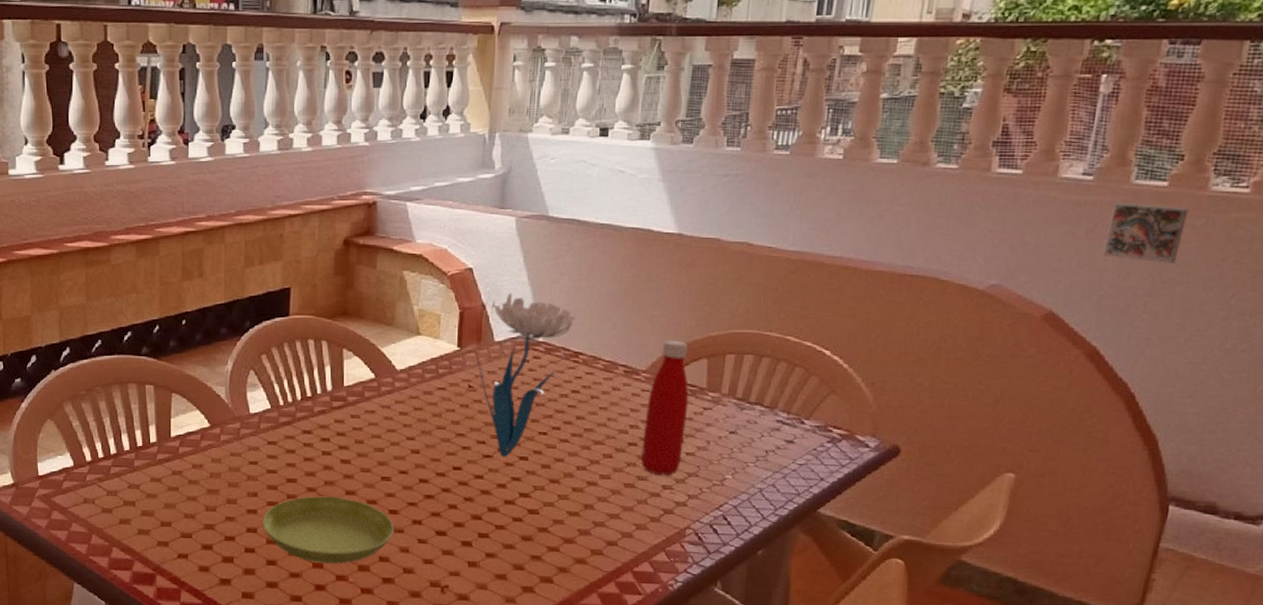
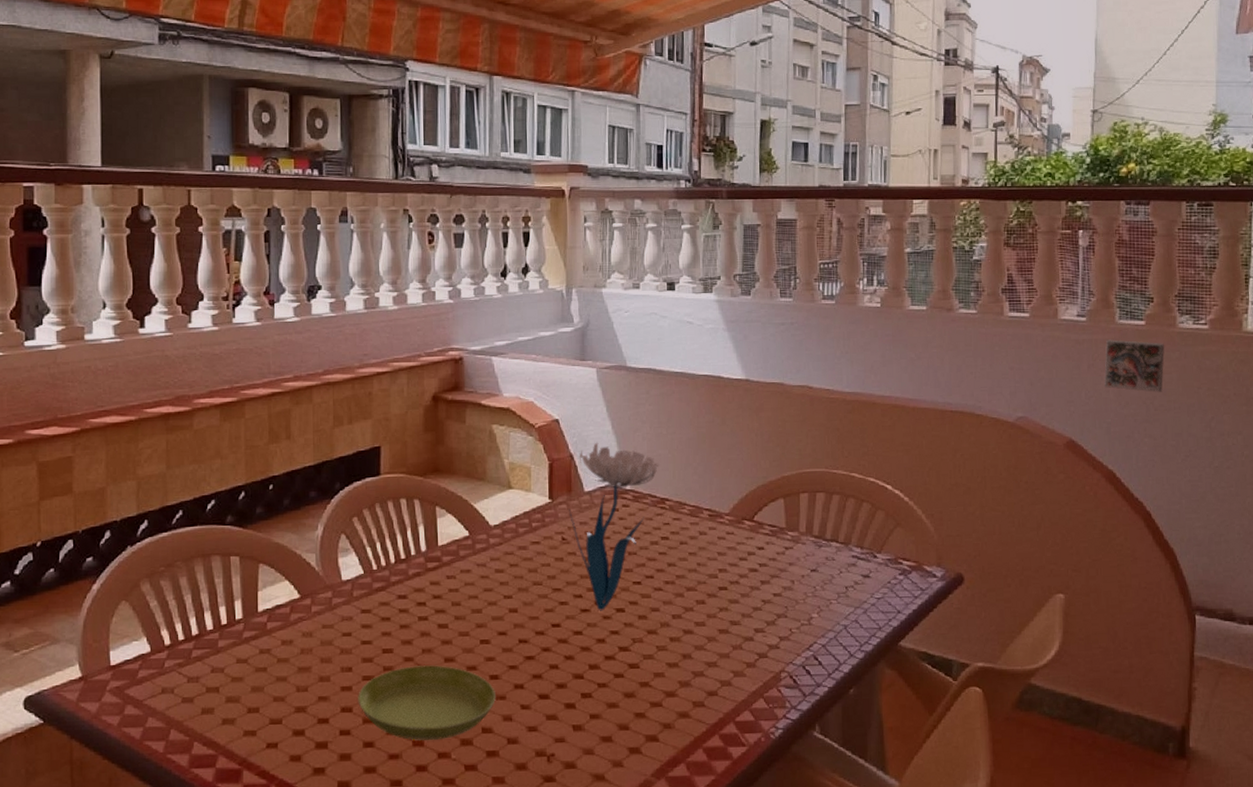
bottle: present [640,340,689,476] -> none [731,481,771,619]

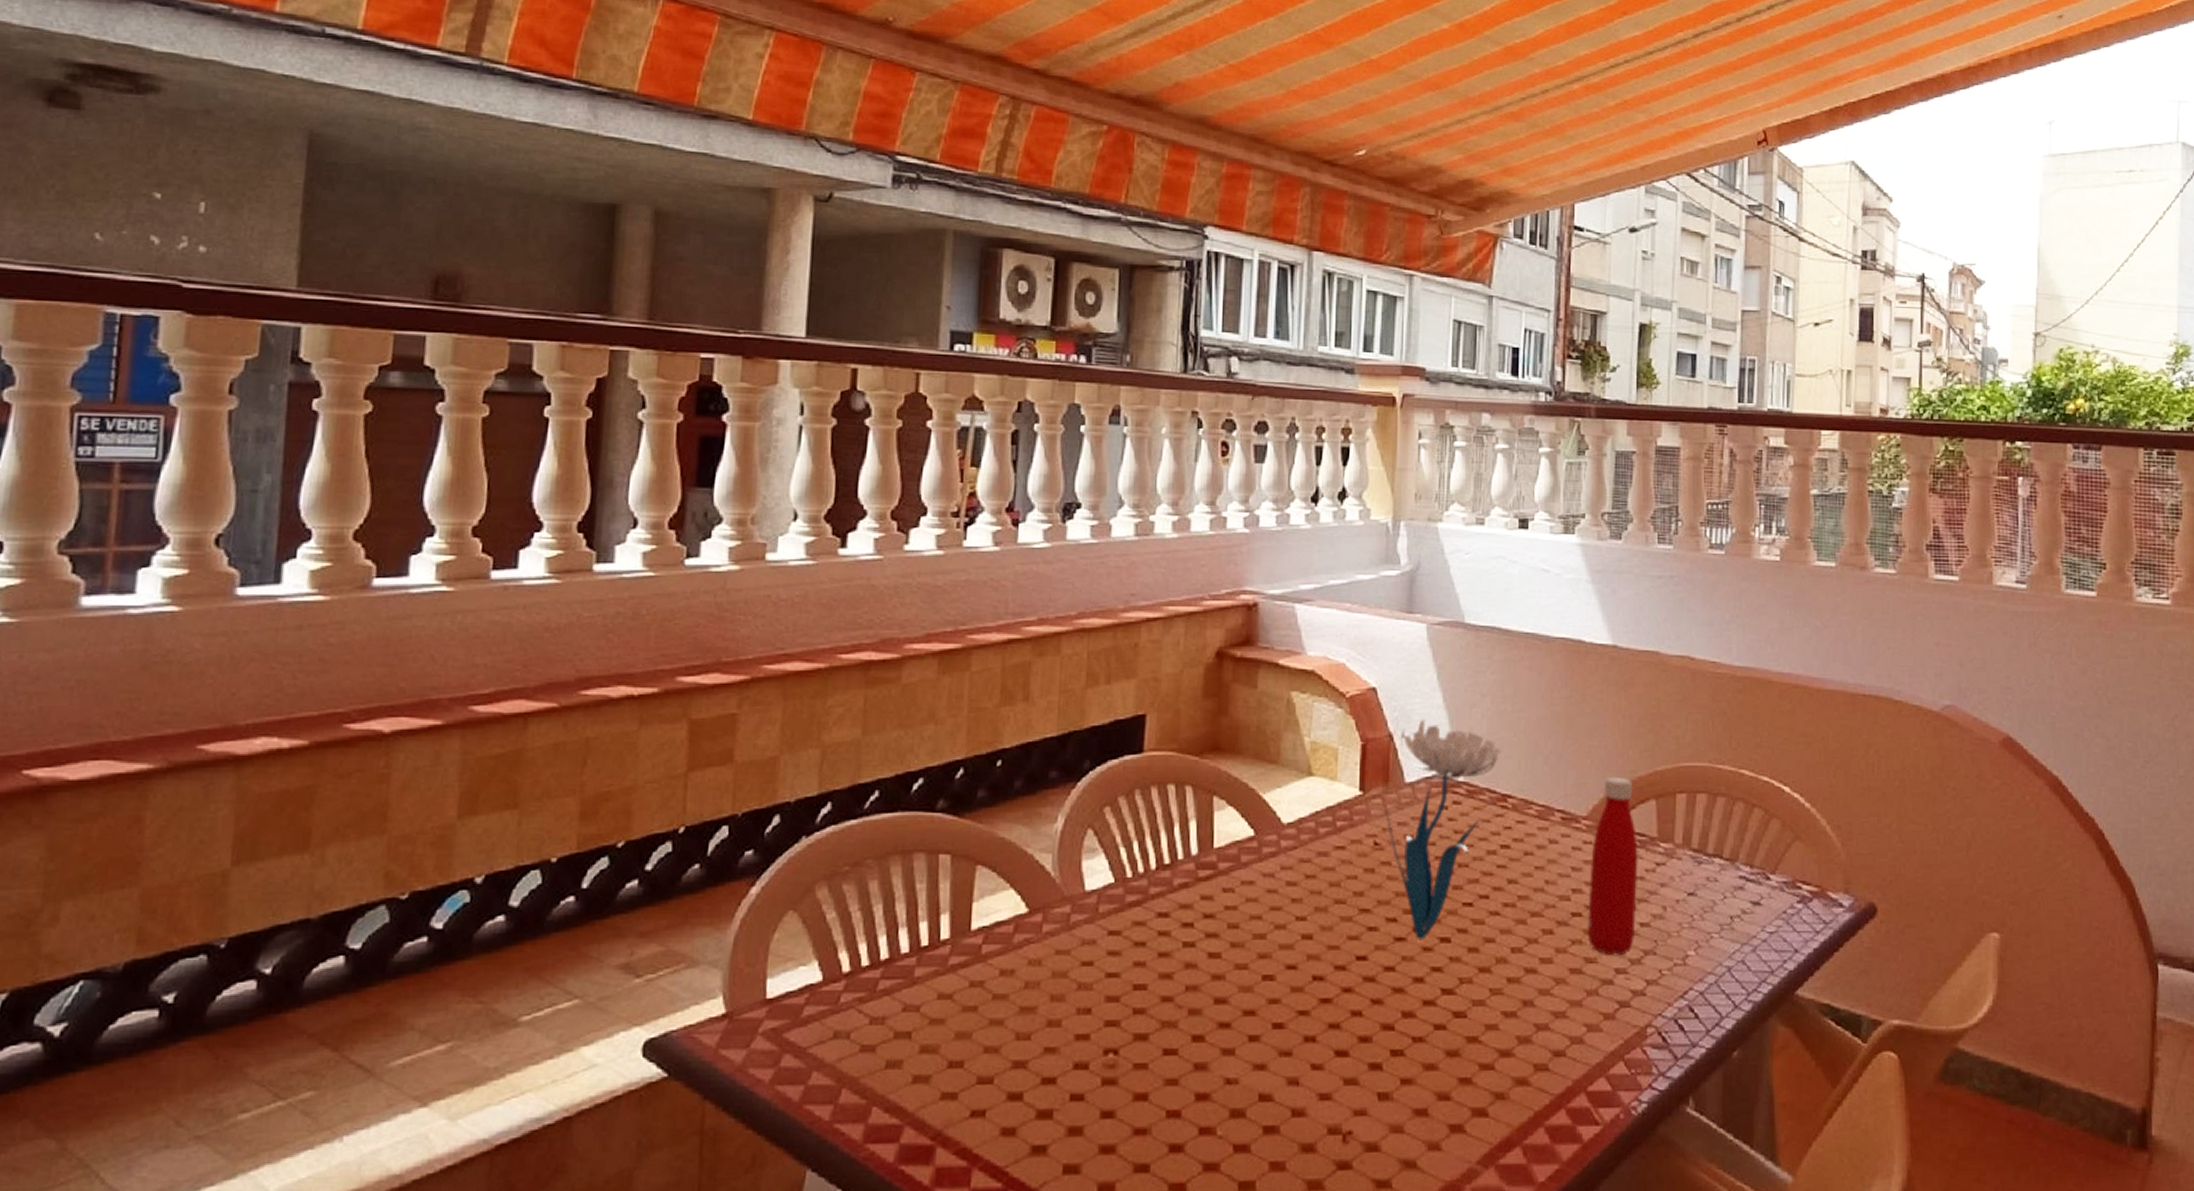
saucer: present [358,665,496,741] -> none [1097,1008,1279,1110]
bottle: none [731,481,771,619] -> present [1587,776,1638,955]
decorative tile: present [1104,339,1165,392] -> none [2048,613,2119,681]

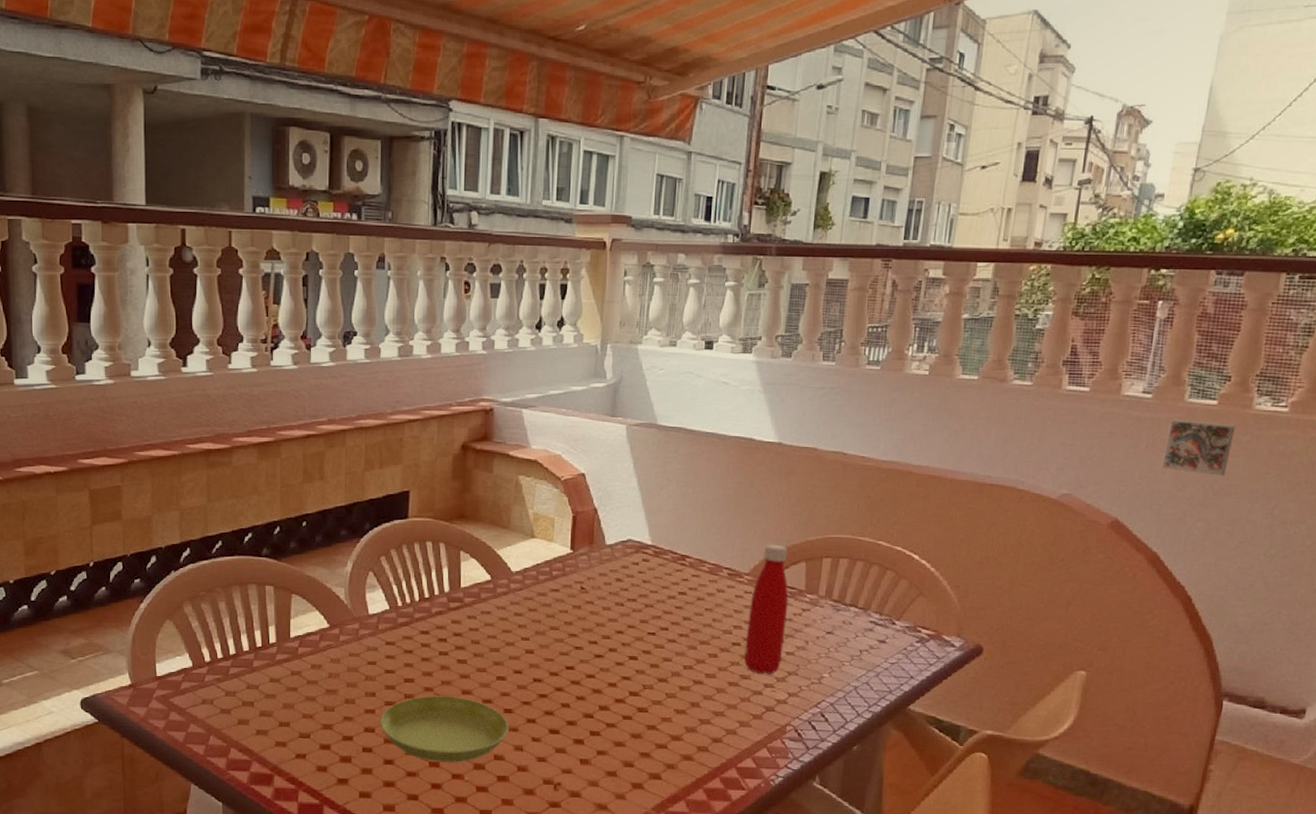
saucer: none [1097,1008,1279,1110] -> present [380,695,509,762]
flower: present [1383,718,1501,941] -> none [589,497,682,658]
decorative tile: none [2048,613,2119,681] -> present [1162,419,1235,476]

